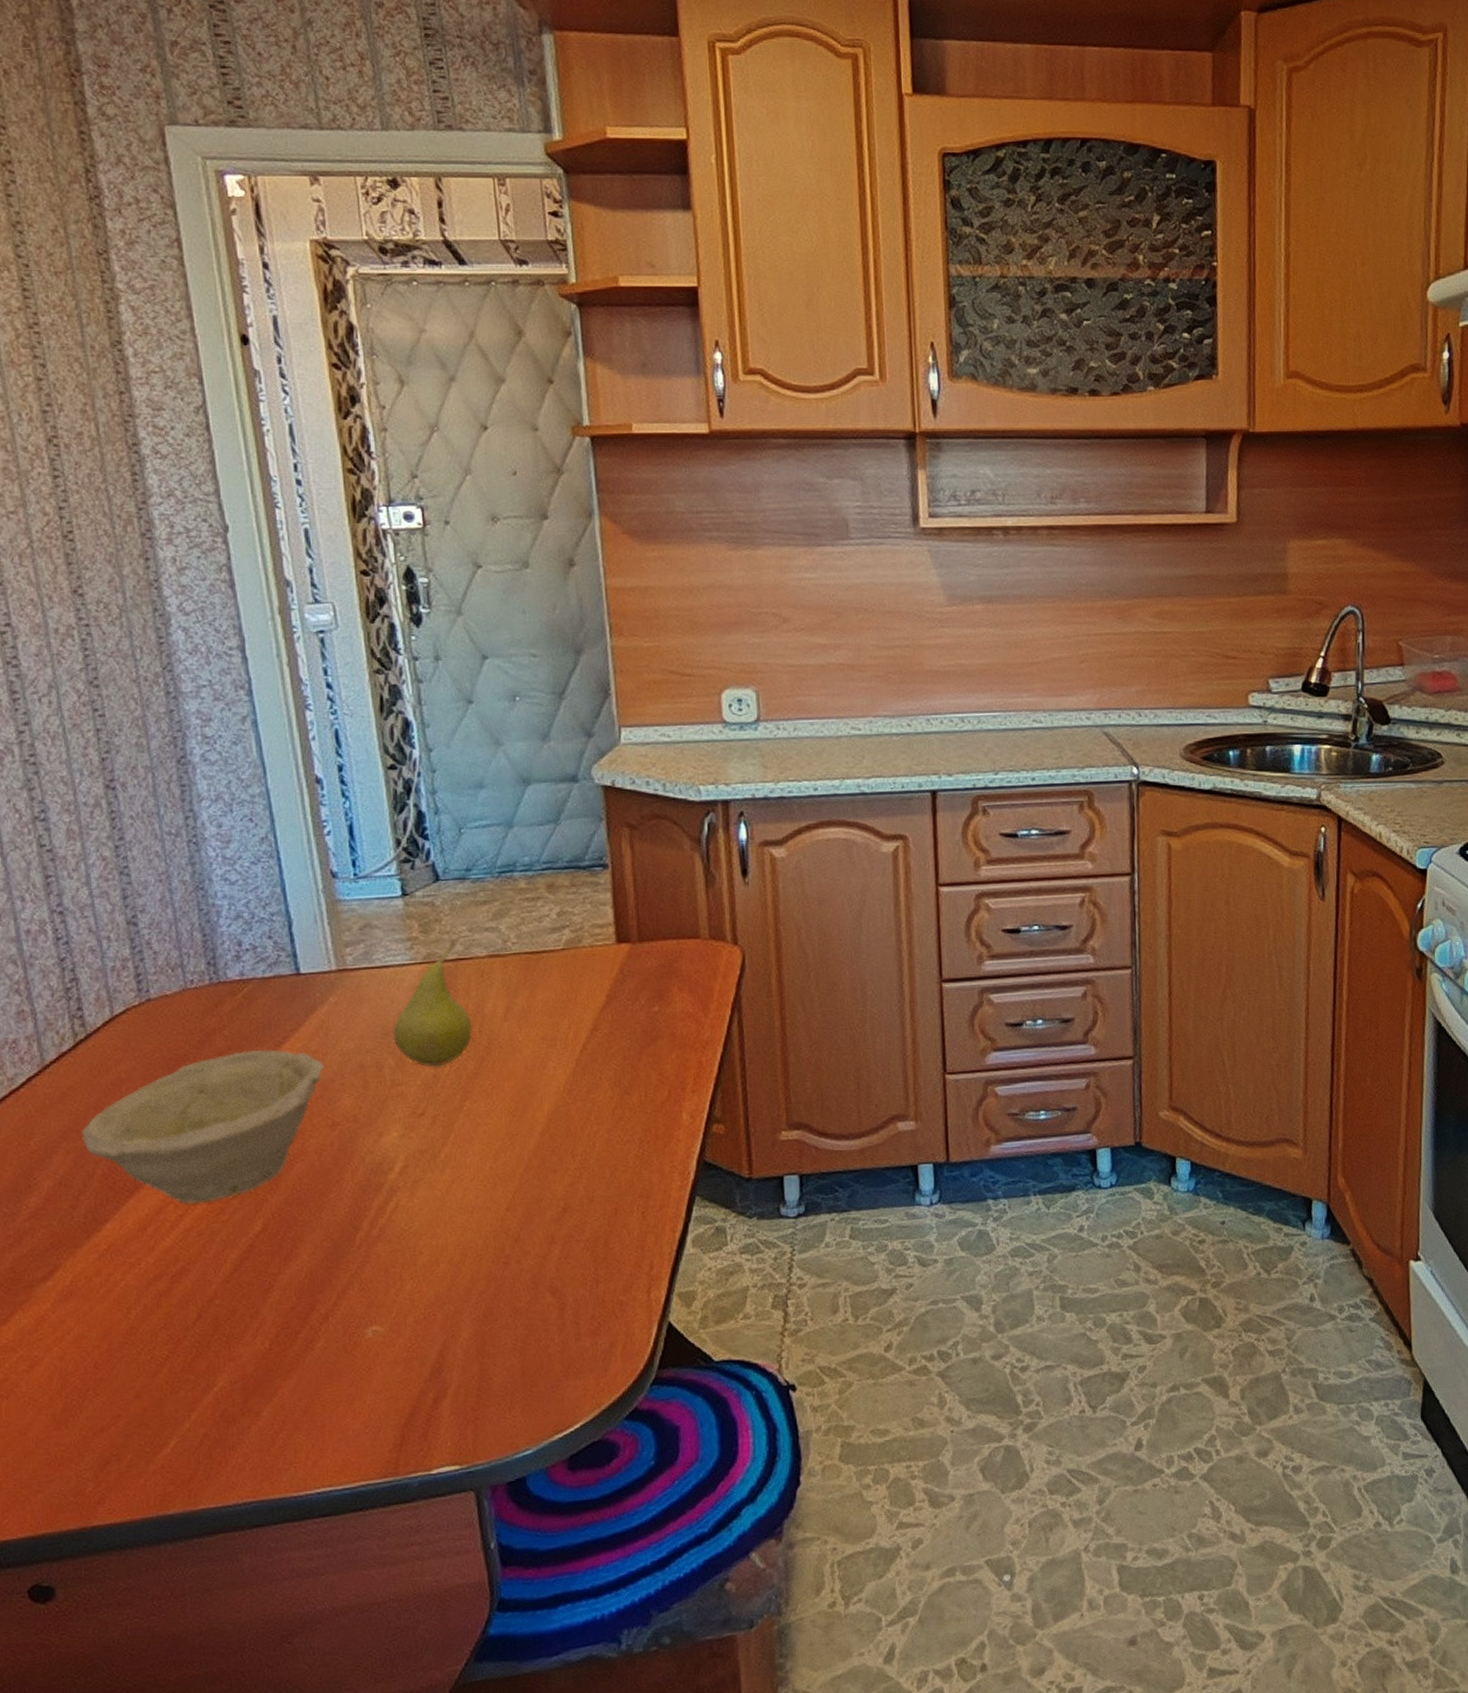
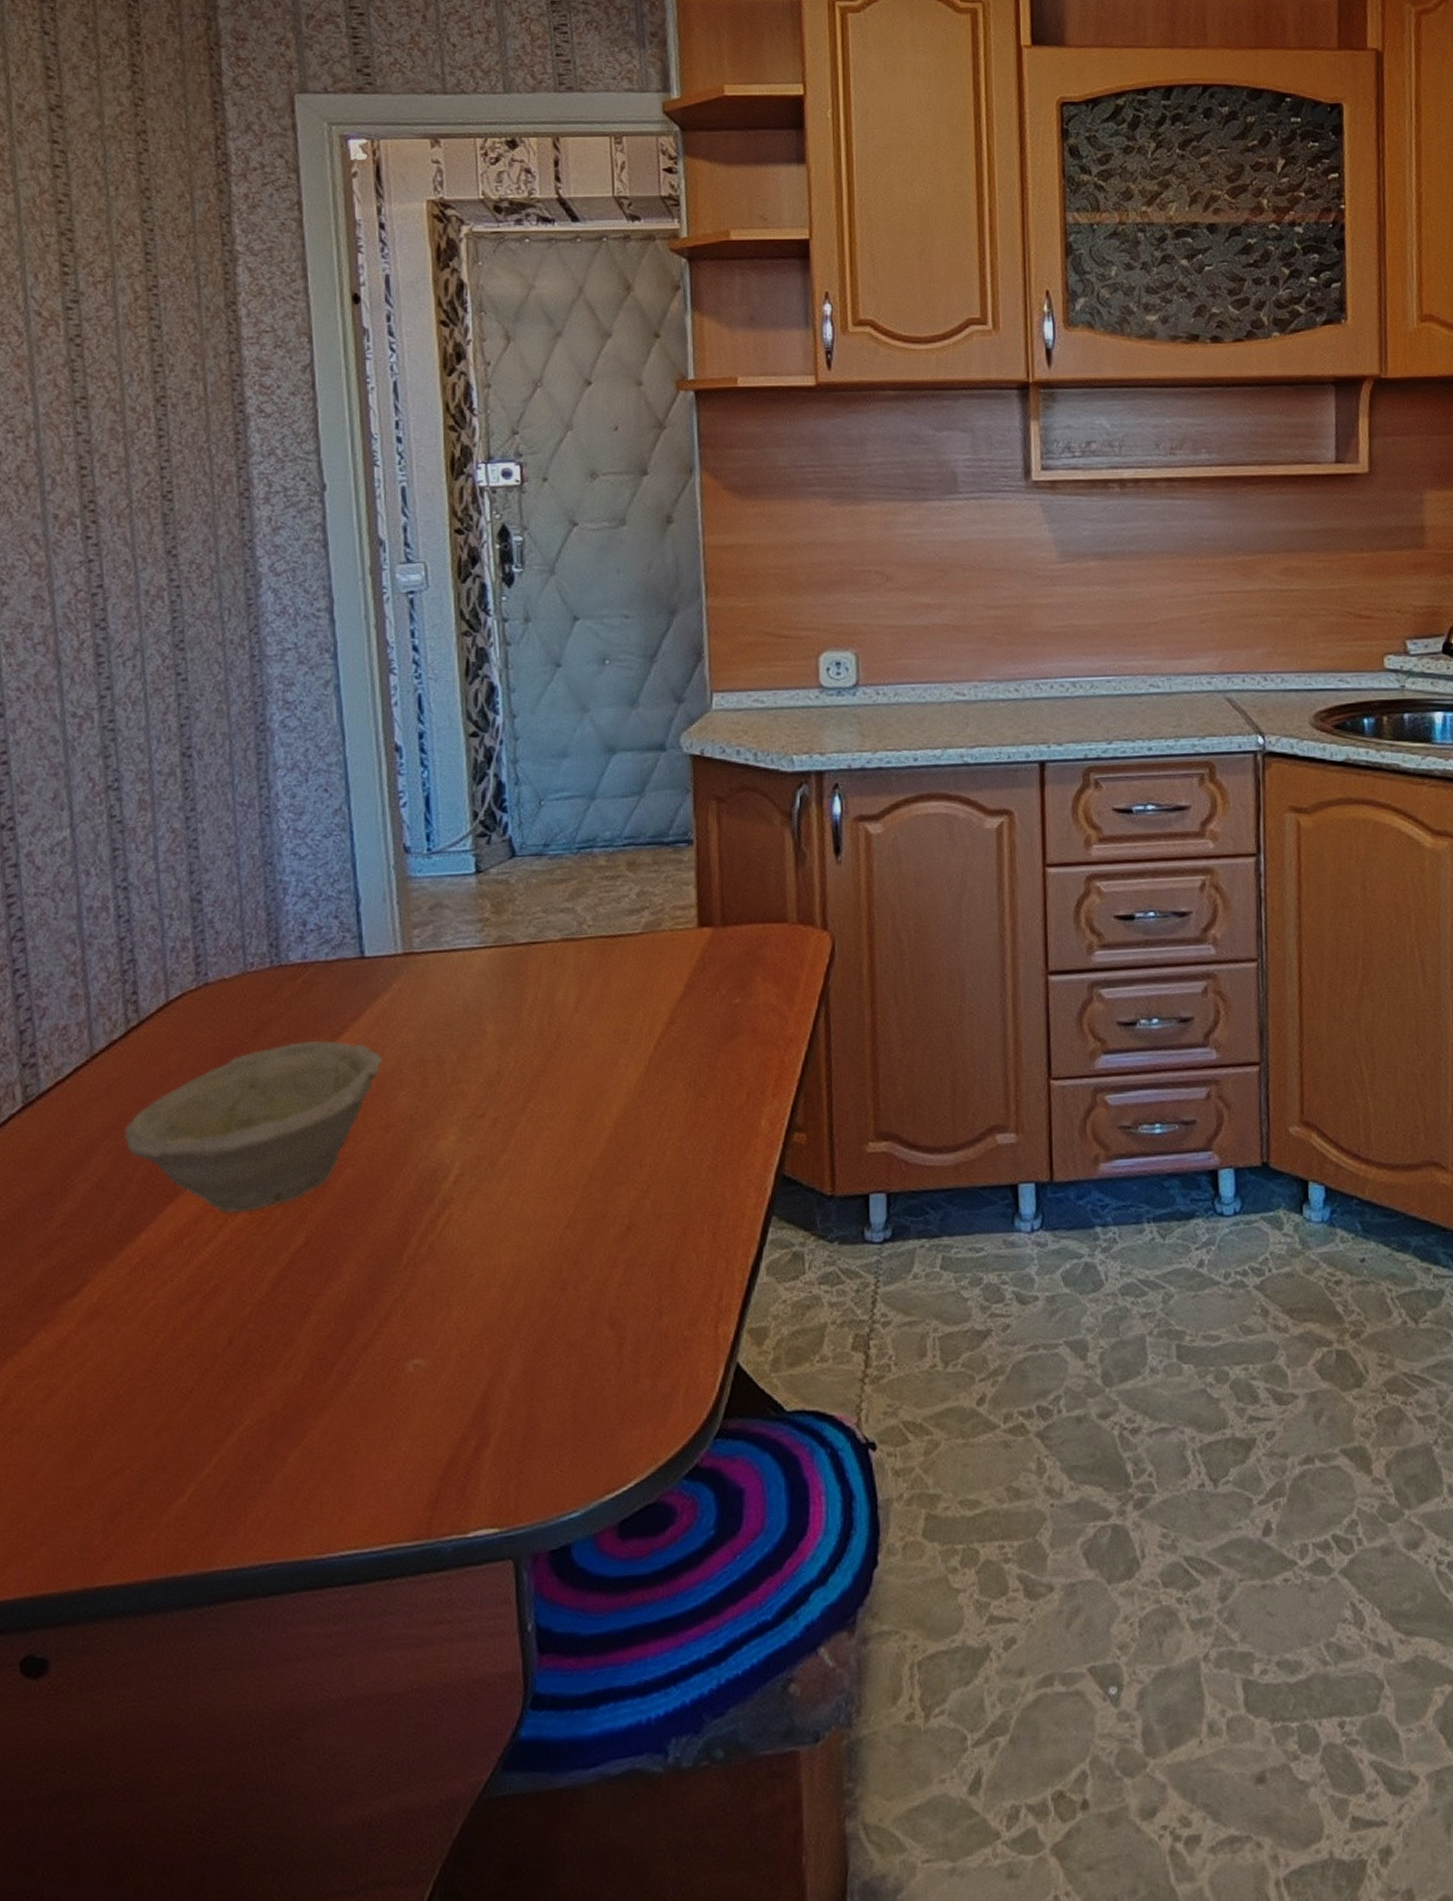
fruit: present [392,938,473,1067] -> none [457,920,542,1063]

